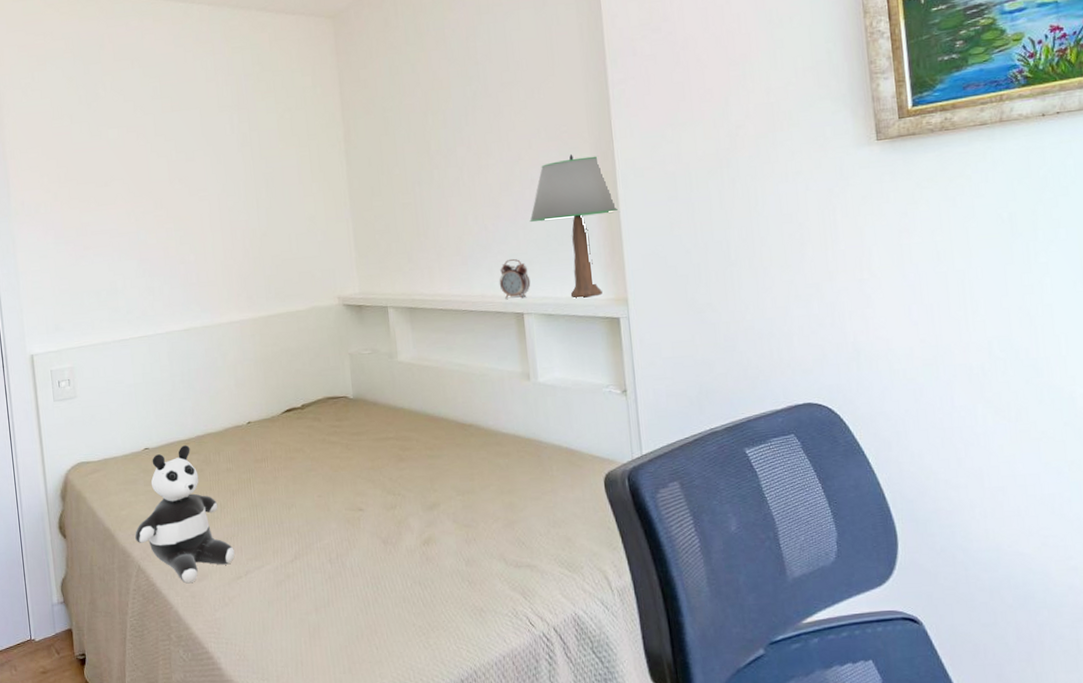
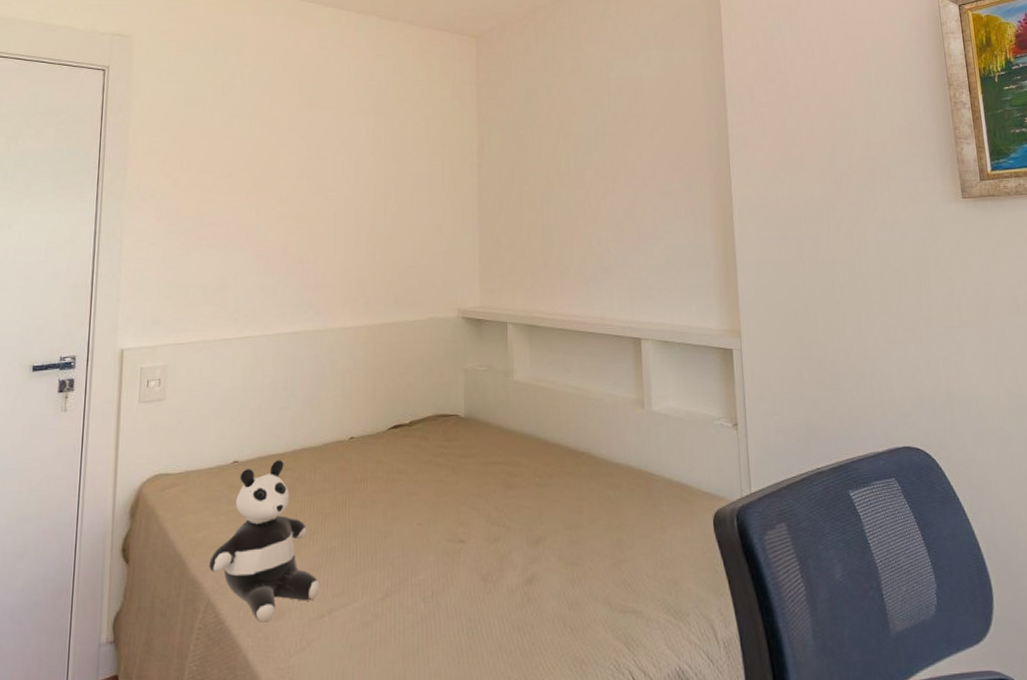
alarm clock: present [499,259,531,299] -> none [618,284,649,323]
table lamp: present [530,155,618,298] -> none [651,187,733,327]

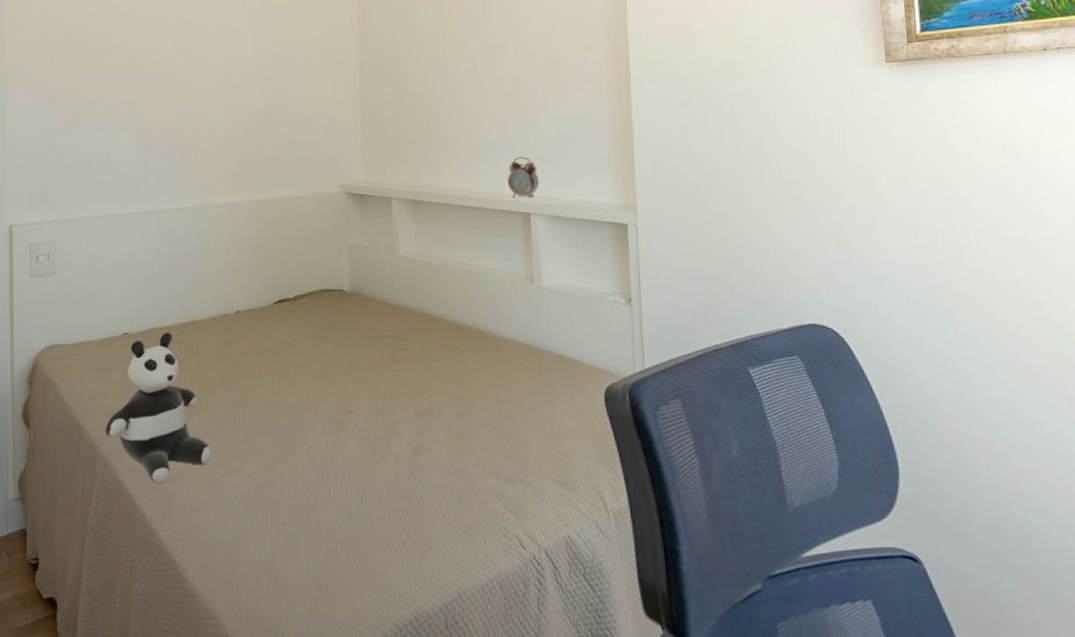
alarm clock: none [618,284,649,323] -> present [507,157,539,198]

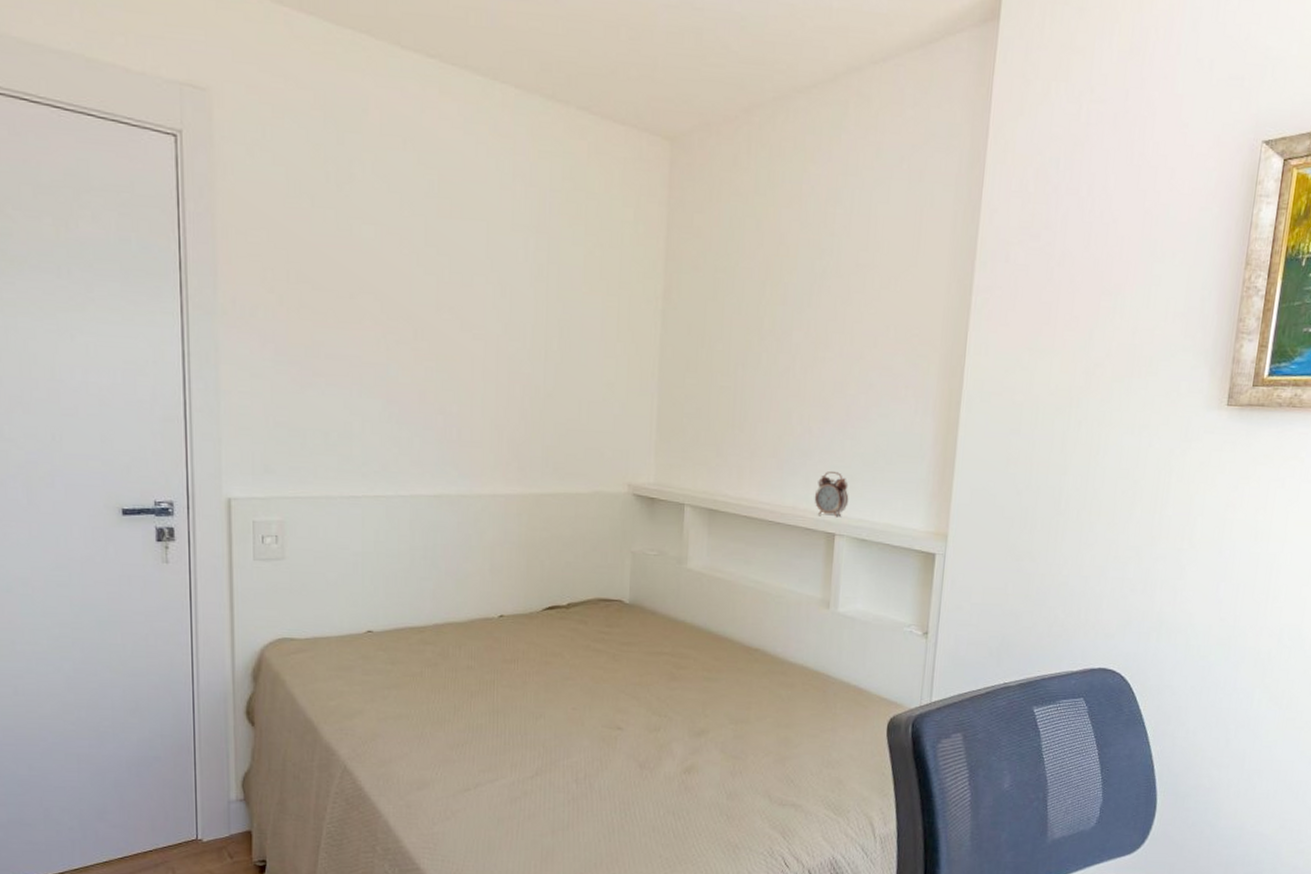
stuffed animal: present [105,332,211,484] -> none [344,633,465,792]

